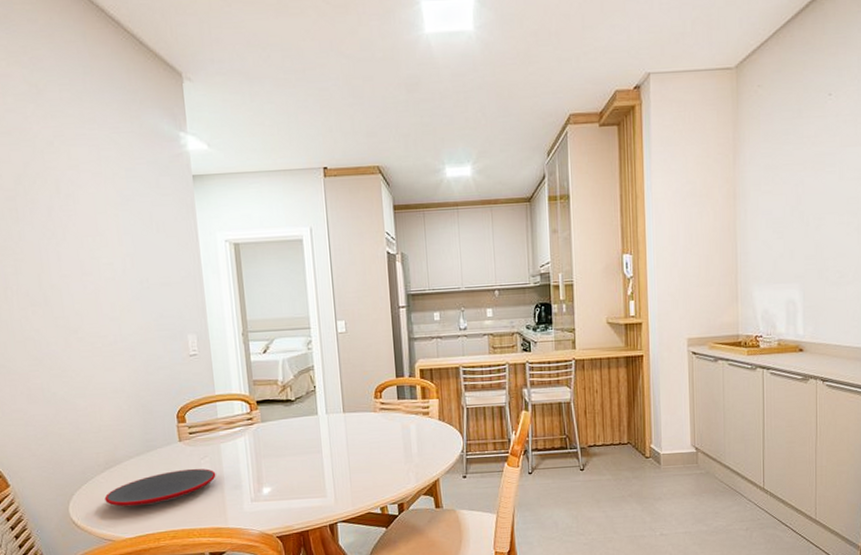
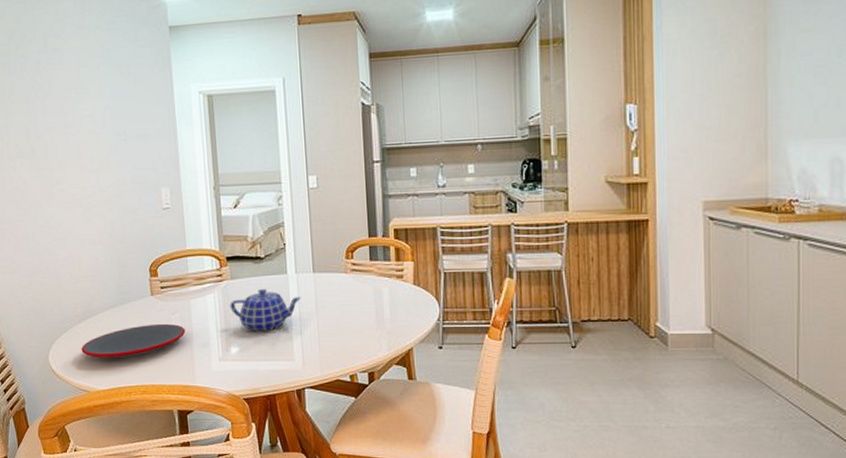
teapot: none [261,430,332,472] -> present [230,289,301,332]

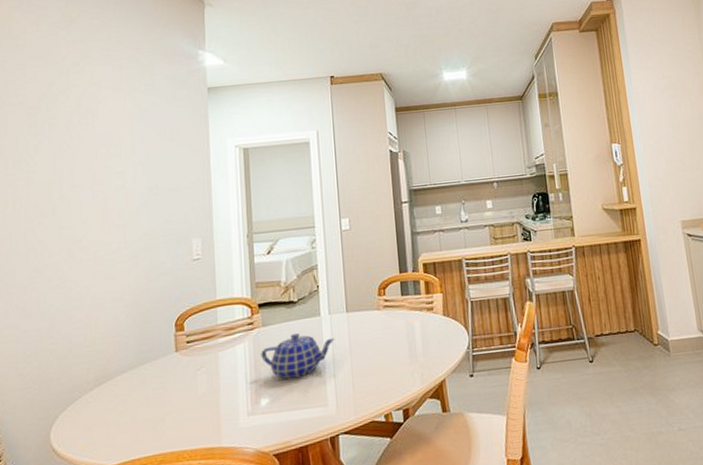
plate: present [81,323,186,358] -> none [90,380,212,429]

